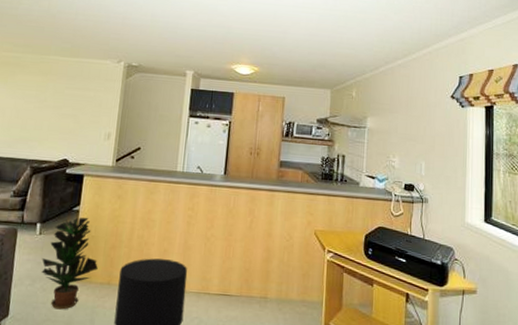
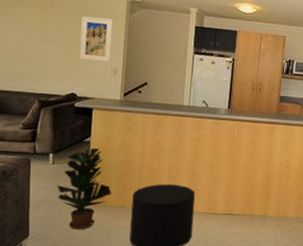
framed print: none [74,81,109,127] -> present [79,16,113,62]

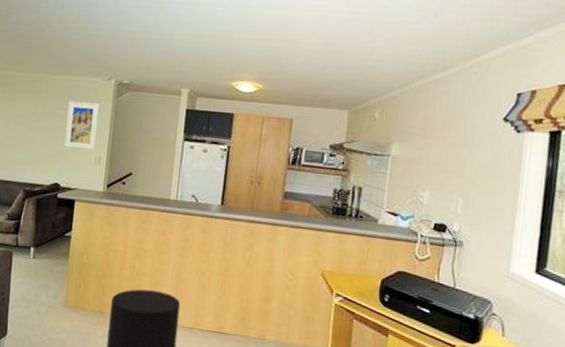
potted plant: present [57,147,111,230] -> none [36,243,90,334]

